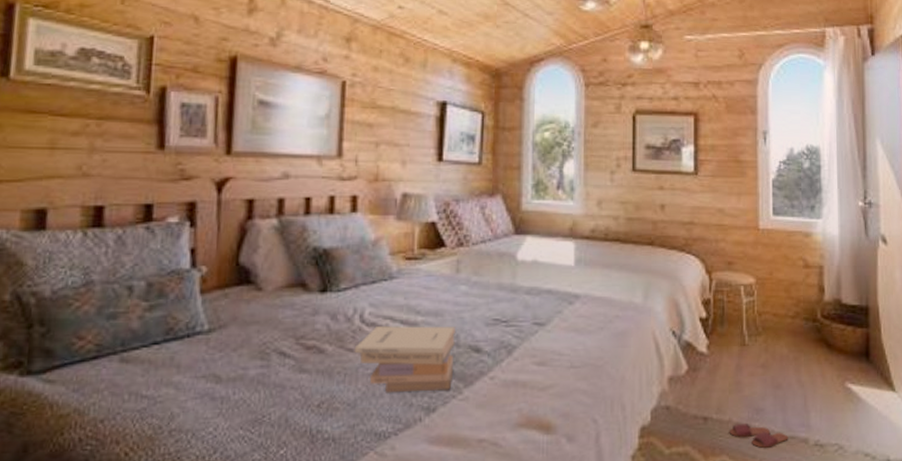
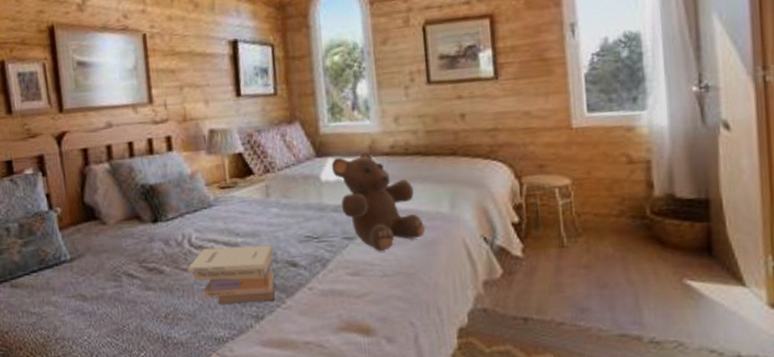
teddy bear: none [529,234,618,340] -> present [331,152,426,251]
slippers: present [729,423,788,449] -> none [552,322,619,347]

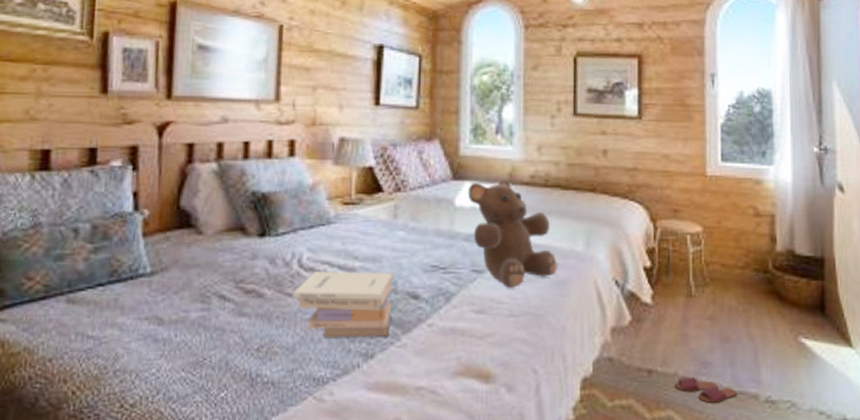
slippers: none [552,322,619,347] -> present [674,376,738,404]

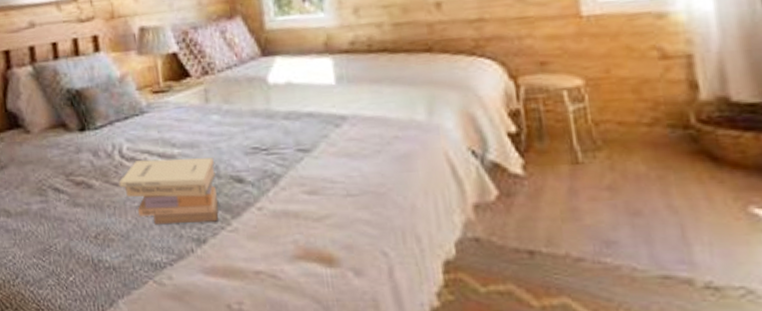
teddy bear: present [467,179,558,288] -> none [280,50,397,166]
slippers: present [674,376,738,404] -> none [567,258,661,291]

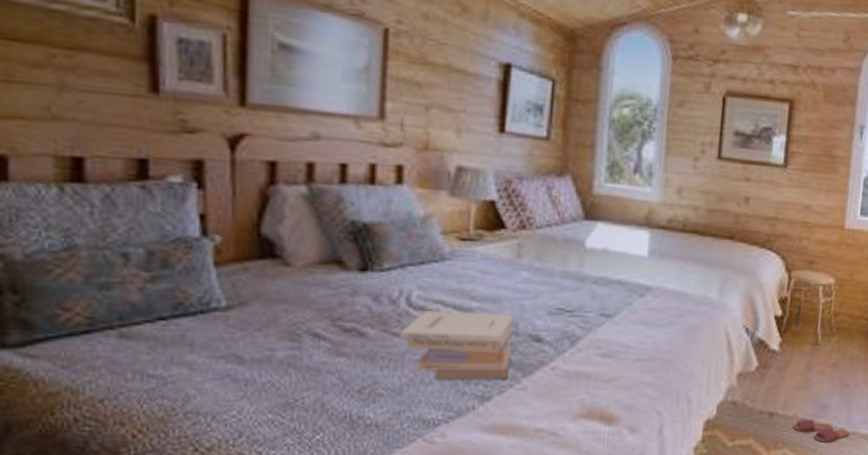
slippers: none [567,258,661,291] -> present [793,419,850,443]

